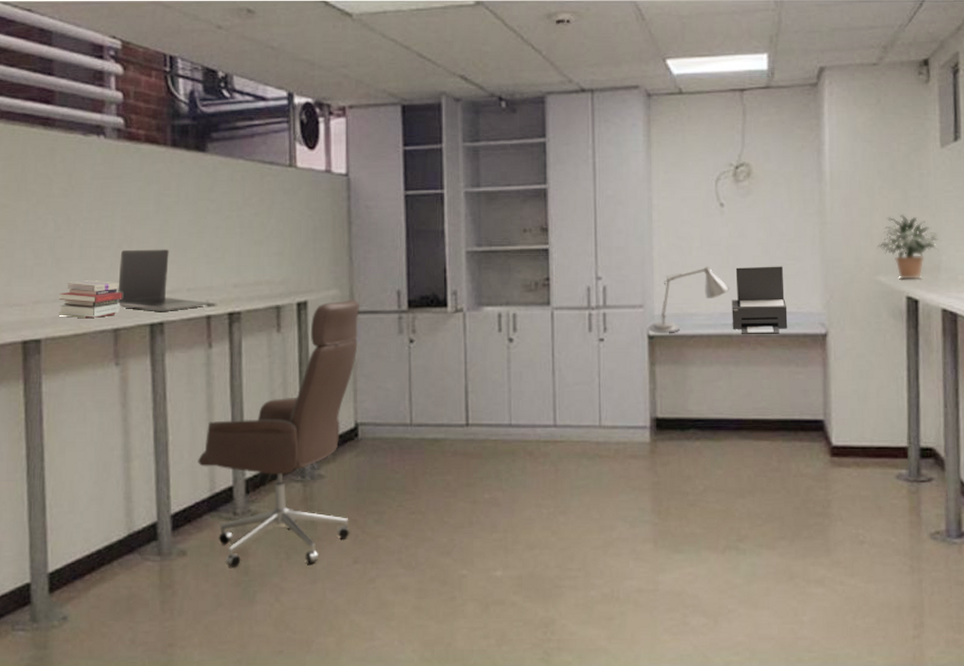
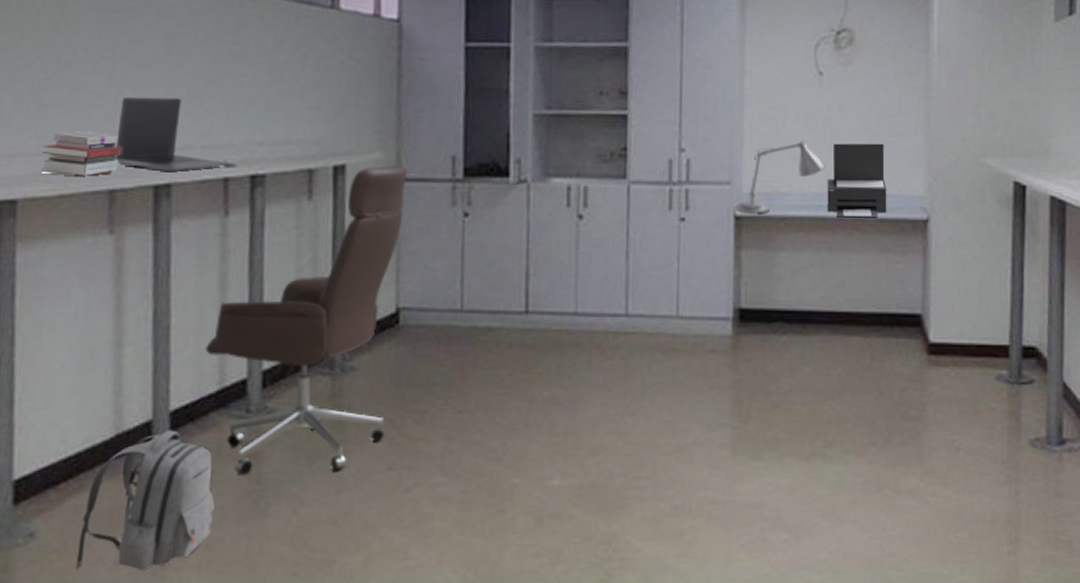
backpack: none [101,530,211,649] -> present [76,430,215,571]
potted plant: present [877,214,942,280] -> none [984,91,1053,164]

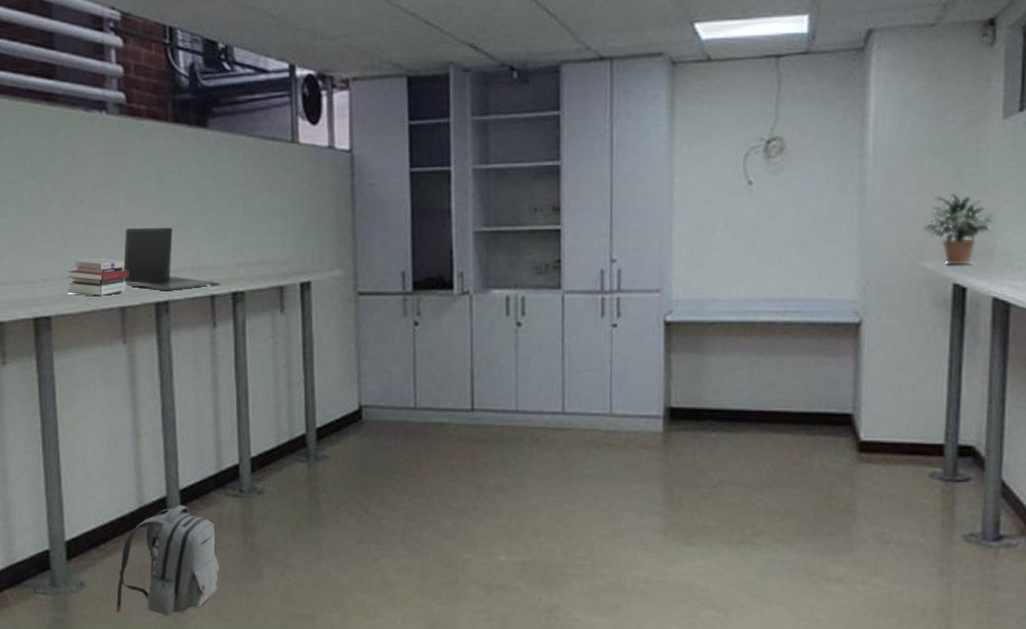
office chair: present [205,163,407,475] -> none [204,279,363,543]
desk lamp: present [735,141,826,214] -> none [665,249,755,320]
printer: present [827,143,887,219] -> none [756,249,818,323]
potted plant: none [984,91,1053,164] -> present [922,193,998,265]

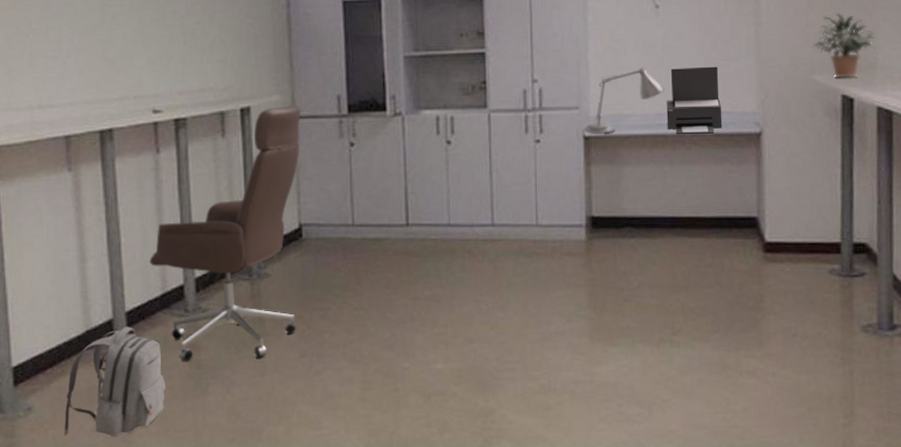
books: present [67,258,128,297] -> none [12,89,72,127]
laptop computer: present [123,227,212,290] -> none [68,58,155,119]
office chair: none [204,279,363,543] -> present [150,104,301,361]
desk lamp: none [665,249,755,320] -> present [584,68,665,134]
printer: none [756,249,818,323] -> present [666,66,723,135]

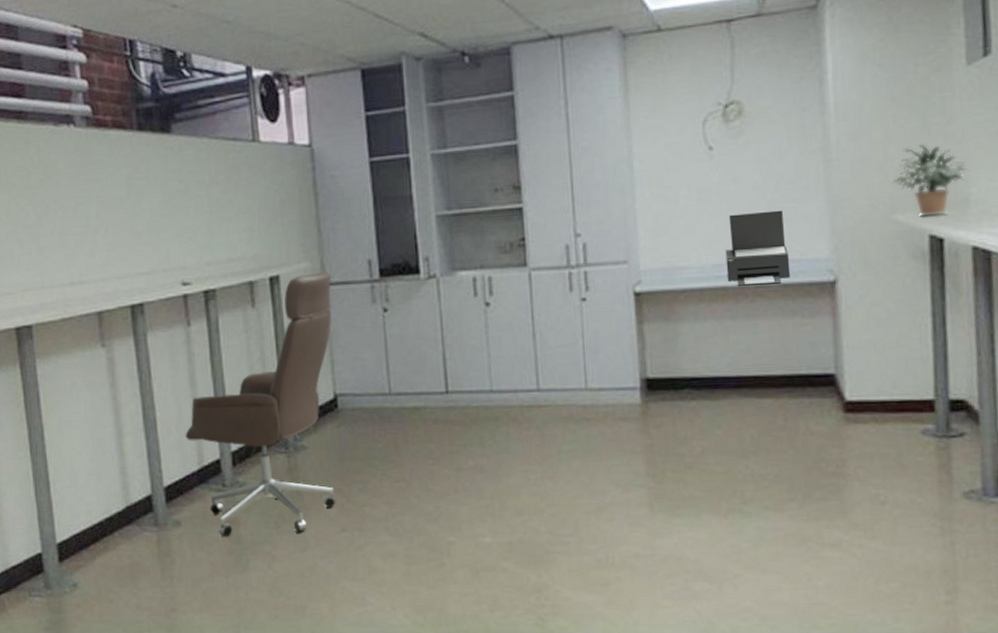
backpack: present [64,327,166,437] -> none [109,502,207,613]
desk lamp: present [584,68,665,134] -> none [634,215,723,290]

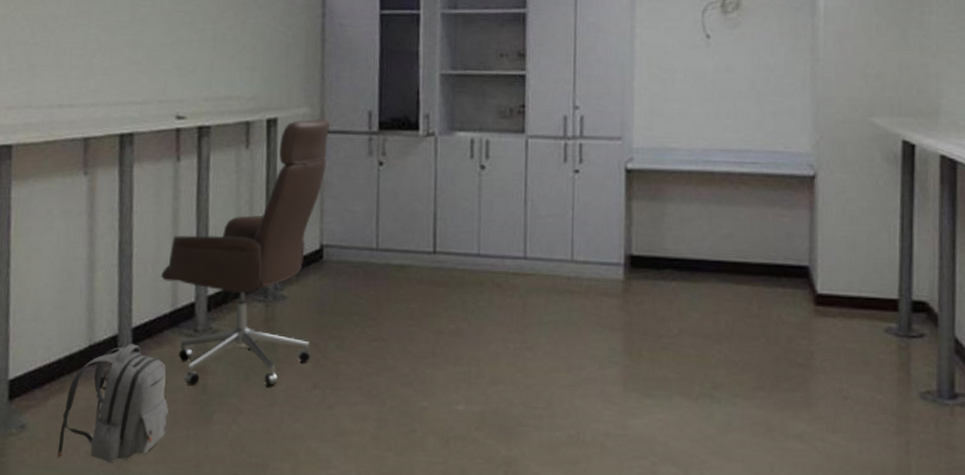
backpack: none [109,502,207,613] -> present [57,344,168,463]
printer: present [725,210,791,287] -> none [714,102,774,174]
potted plant: present [892,143,971,217] -> none [872,53,943,123]

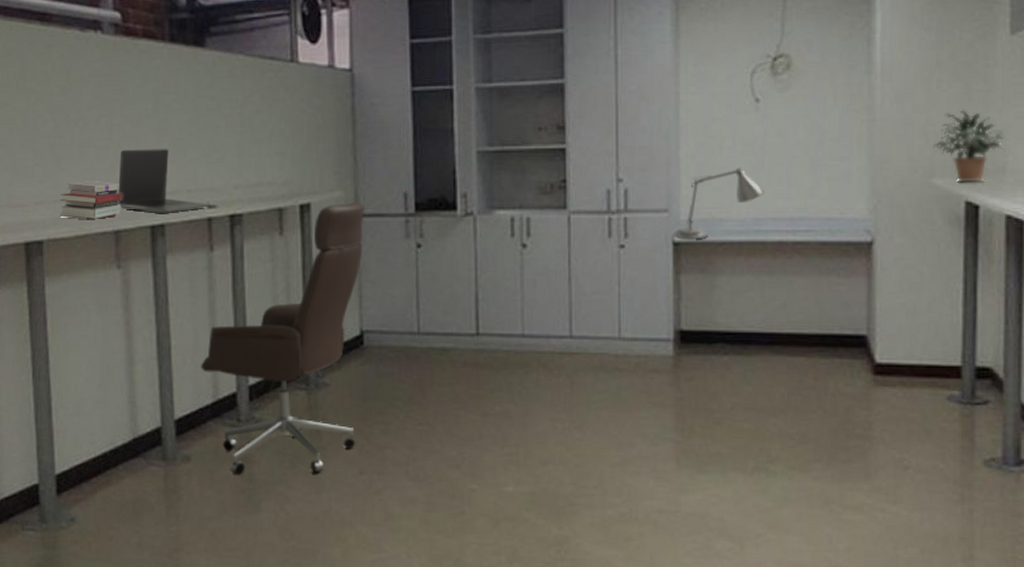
books: none [30,88,94,126] -> present [59,181,123,220]
backpack: present [57,344,168,463] -> none [108,436,216,553]
laptop computer: none [89,58,179,123] -> present [118,149,209,213]
desk lamp: none [626,100,713,168] -> present [674,167,764,240]
potted plant: none [872,53,943,123] -> present [932,109,1009,183]

